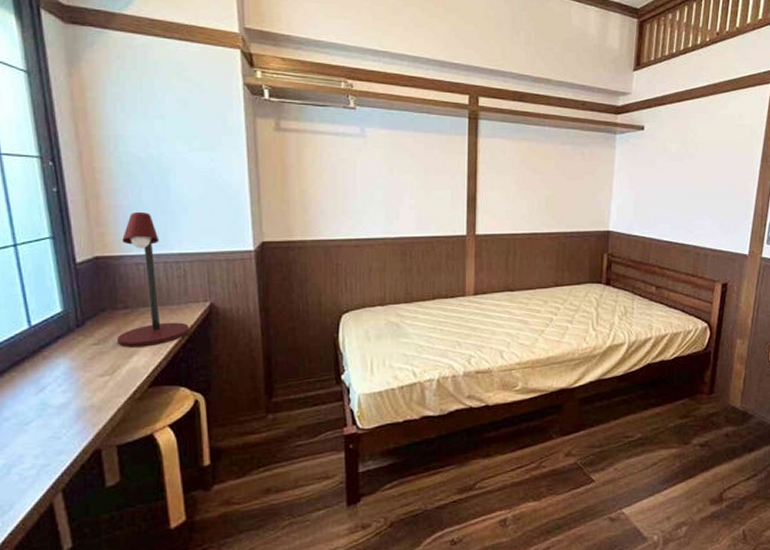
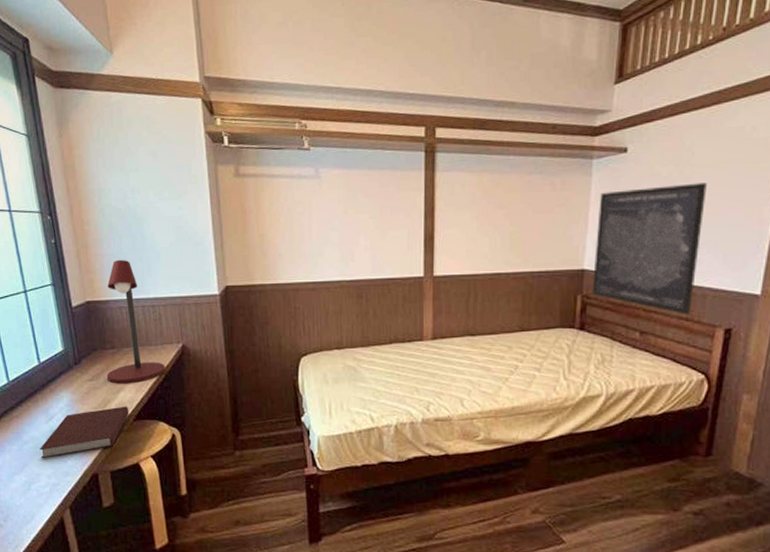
notebook: none [25,371,142,437] -> present [39,406,128,459]
wall art: none [616,159,707,271] -> present [592,183,707,315]

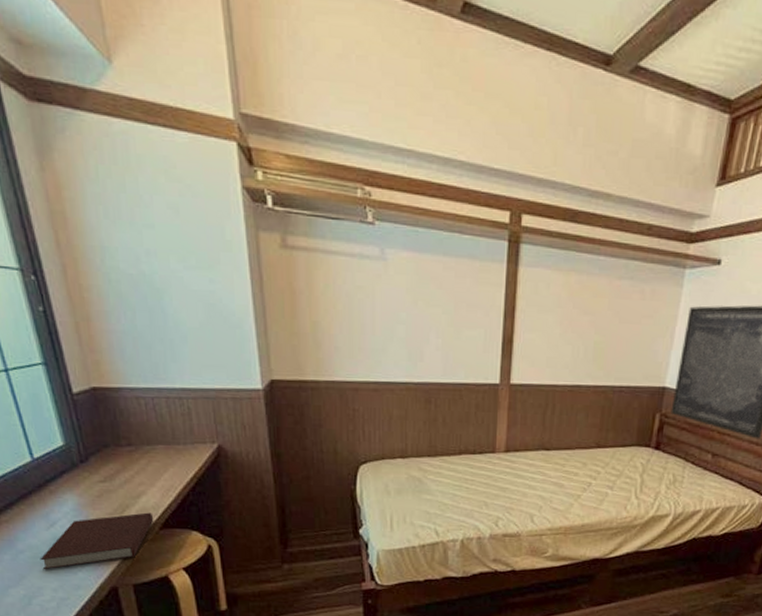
desk lamp: present [106,259,165,384] -> none [119,338,198,487]

